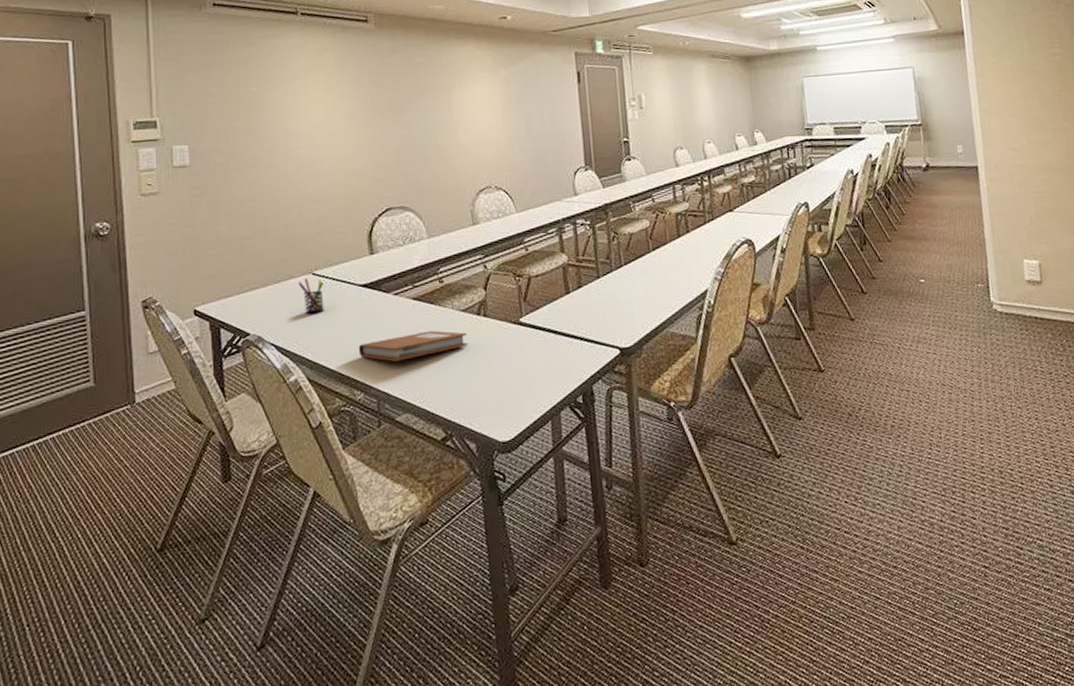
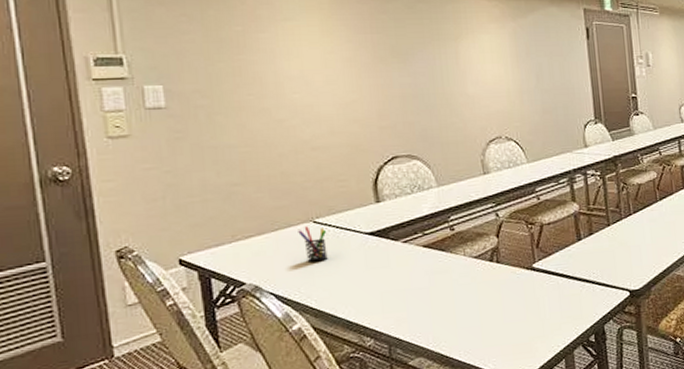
notebook: present [358,330,469,362] -> none [366,277,482,308]

